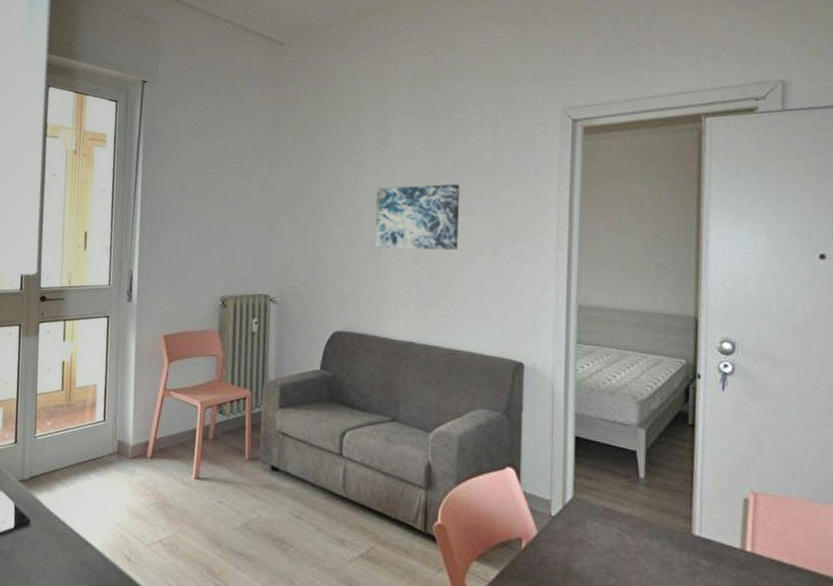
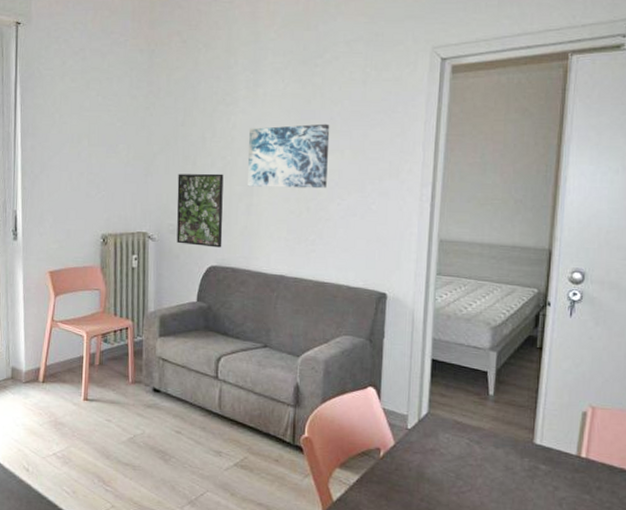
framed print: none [300,233,350,312] -> present [176,173,224,248]

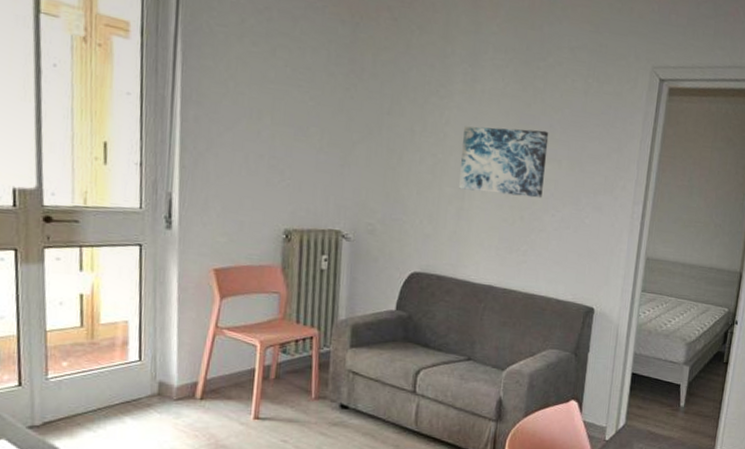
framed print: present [176,173,224,248] -> none [375,168,433,253]

